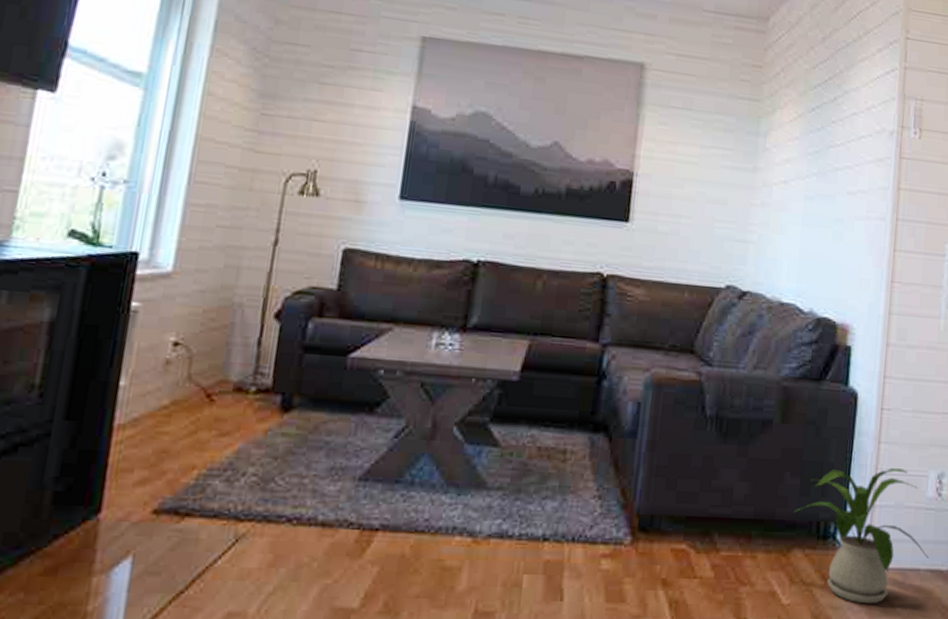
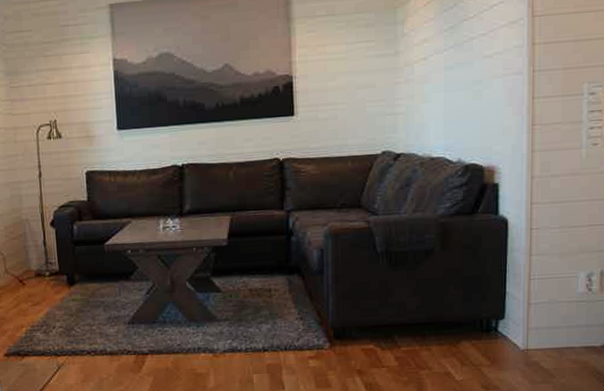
house plant: present [794,468,929,605] -> none [459,273,583,376]

